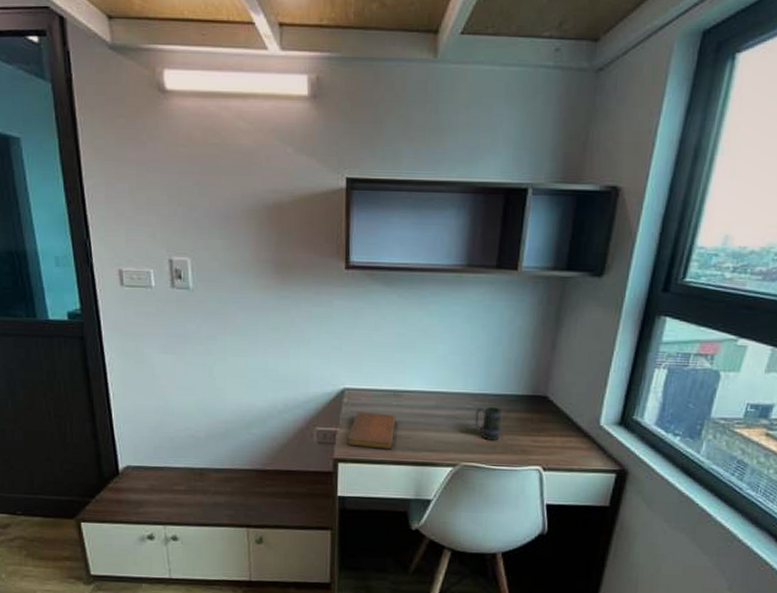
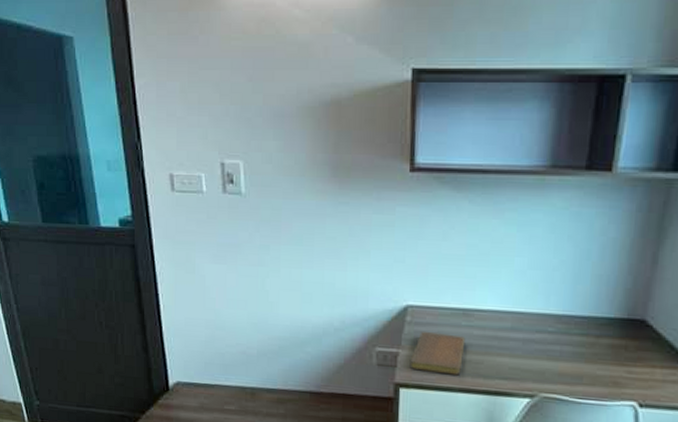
mug: present [474,406,502,440] -> none [556,329,590,370]

